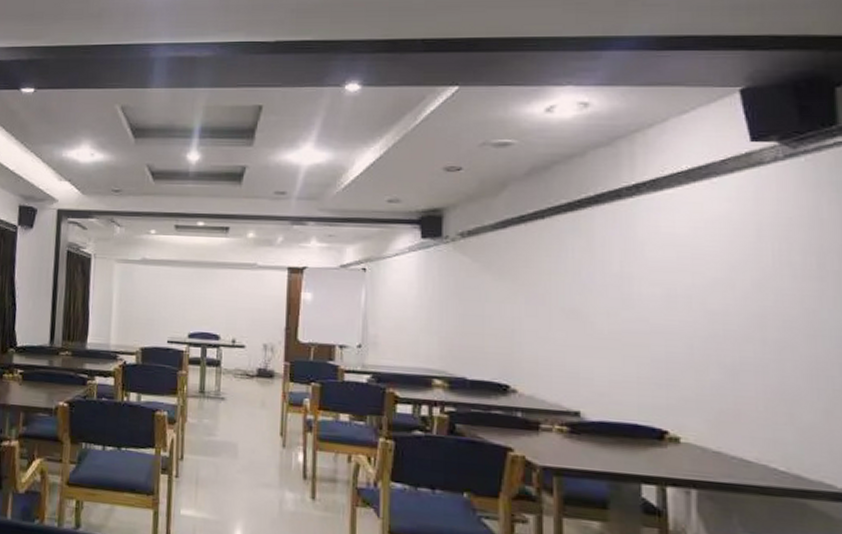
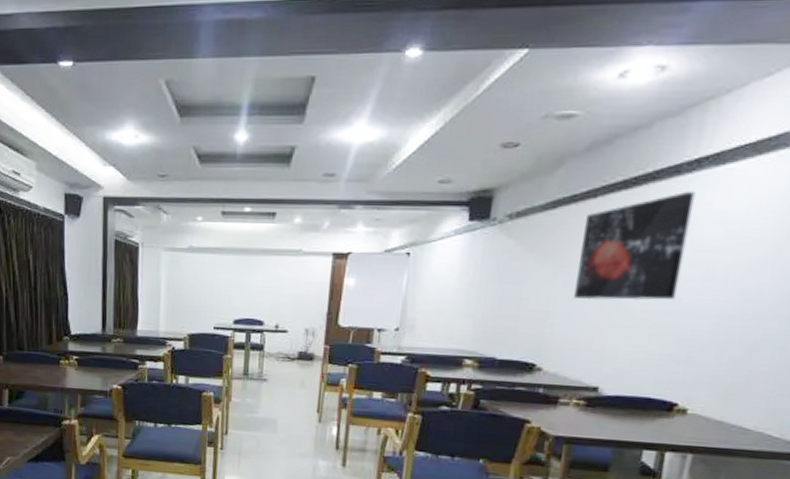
wall art: none [538,214,642,320] -> present [574,191,696,301]

